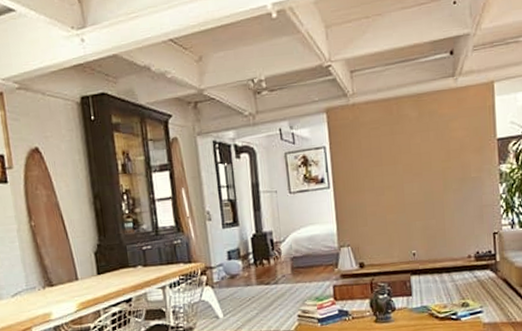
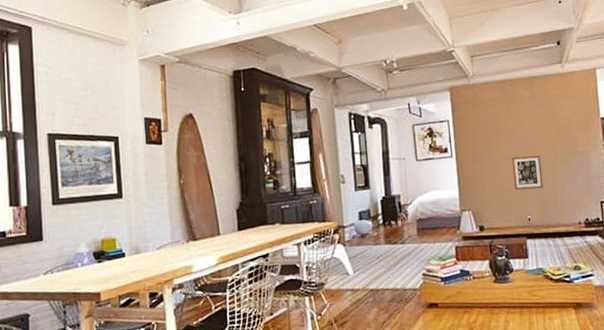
wall art: none [395,183,430,223] -> present [511,155,544,190]

